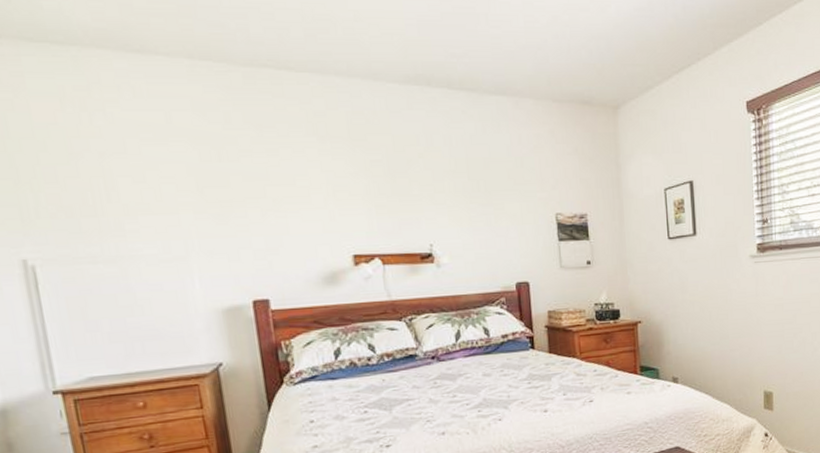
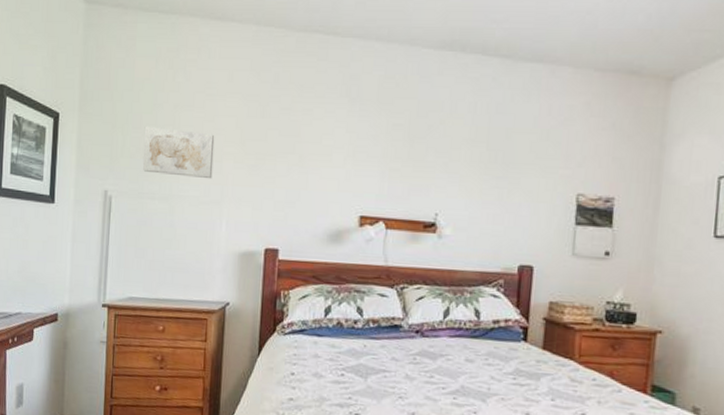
wall art: none [62,179,170,234] -> present [143,125,215,179]

